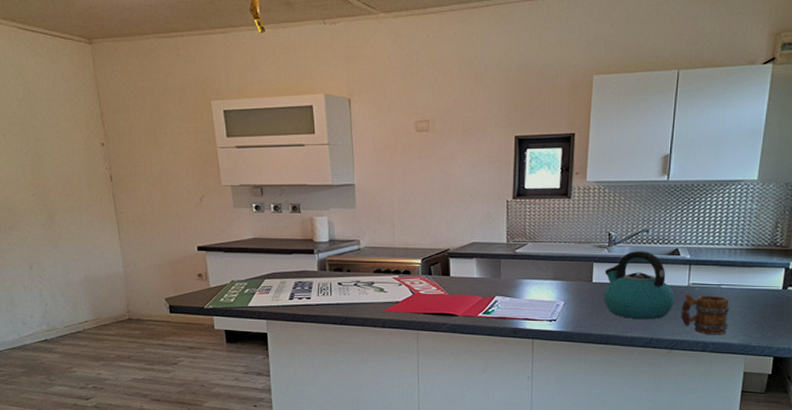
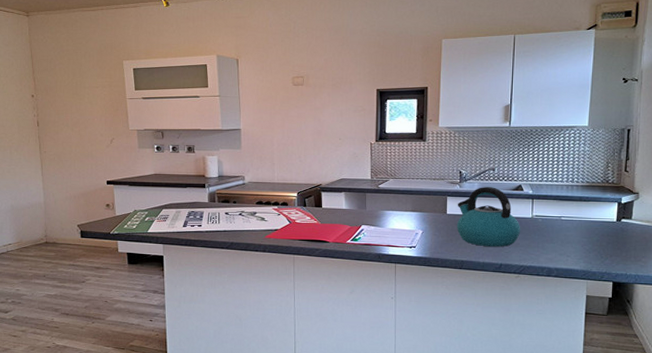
mug: present [680,294,730,335] -> none [526,224,571,262]

